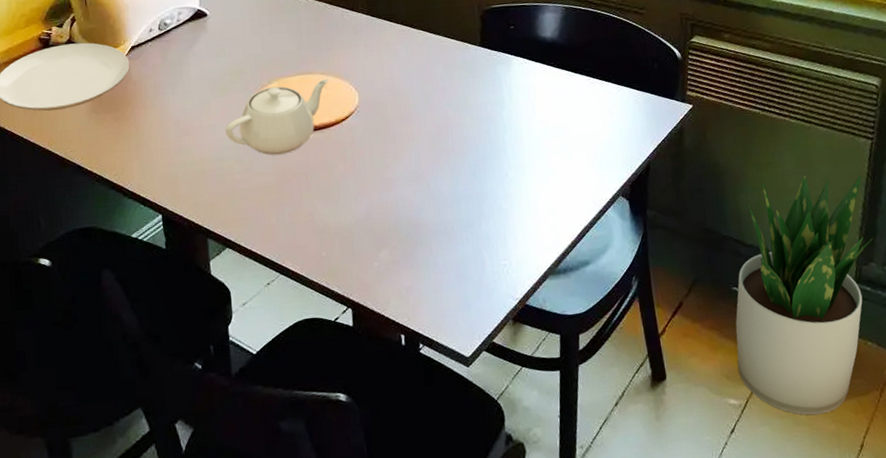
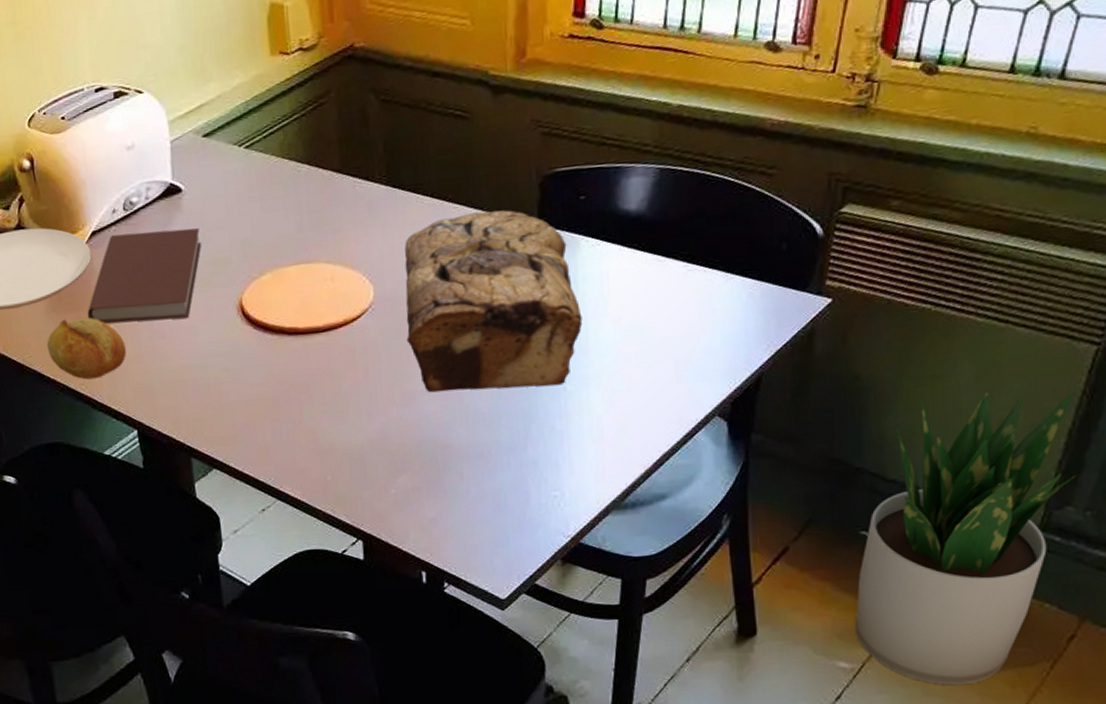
bread roll: none [86,117,155,171] -> present [46,317,126,380]
book: none [123,45,222,123] -> present [87,228,202,324]
teapot: present [225,79,329,155] -> none [208,268,335,363]
bread loaf: none [382,35,518,180] -> present [405,210,583,393]

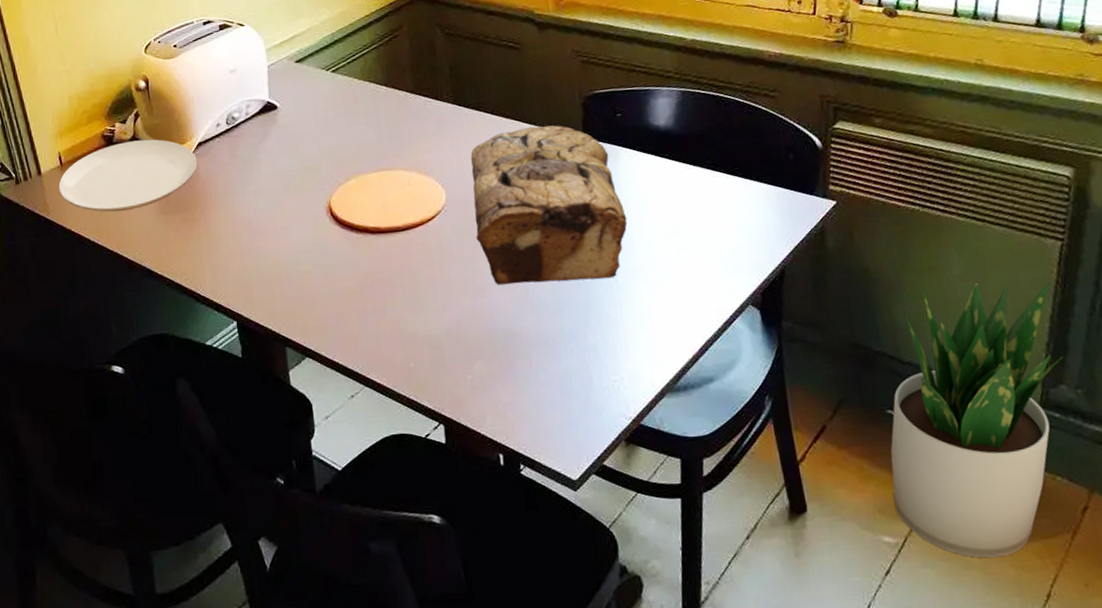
bread roll: present [46,317,126,380] -> none [155,218,227,275]
book: present [87,228,202,324] -> none [193,140,295,224]

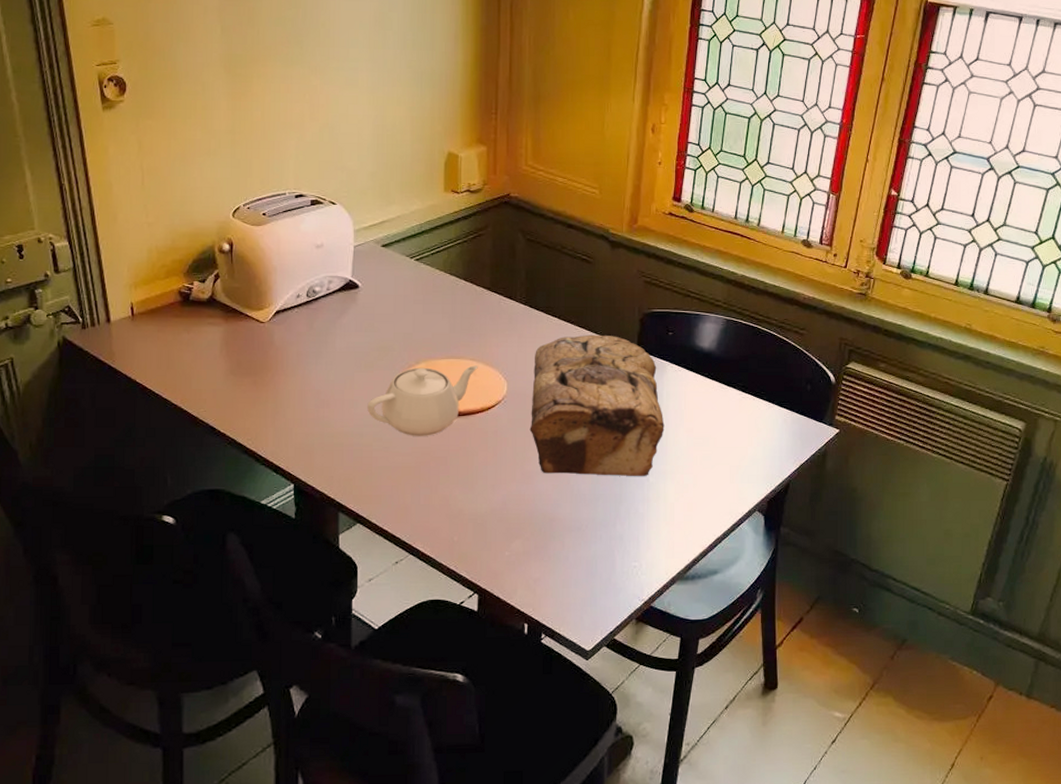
plate: present [58,139,197,212] -> none [127,301,273,367]
teapot: none [301,175,412,259] -> present [367,365,478,436]
planter: present [890,283,1065,559] -> none [847,509,994,734]

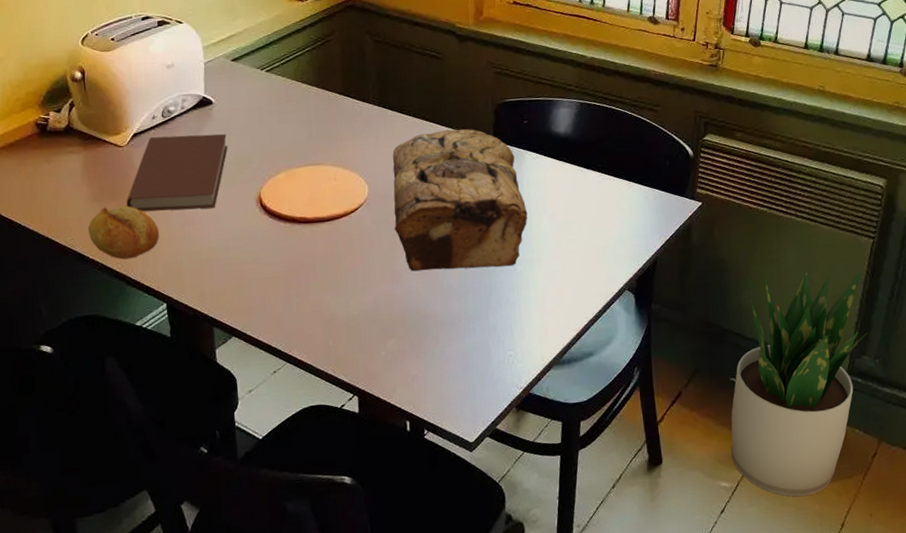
bread roll: none [221,382,293,436] -> present [87,205,159,260]
book: none [262,316,371,392] -> present [126,134,228,211]
teapot: present [367,365,478,436] -> none [231,170,338,246]
planter: none [847,509,994,734] -> present [730,272,868,497]

